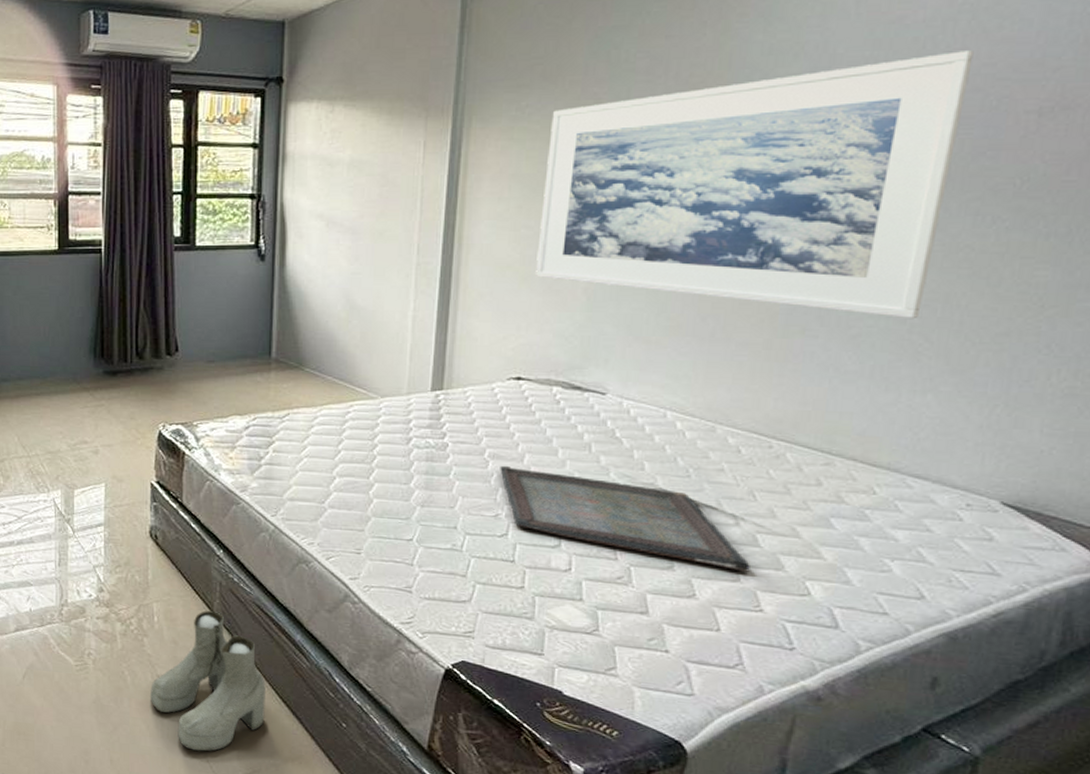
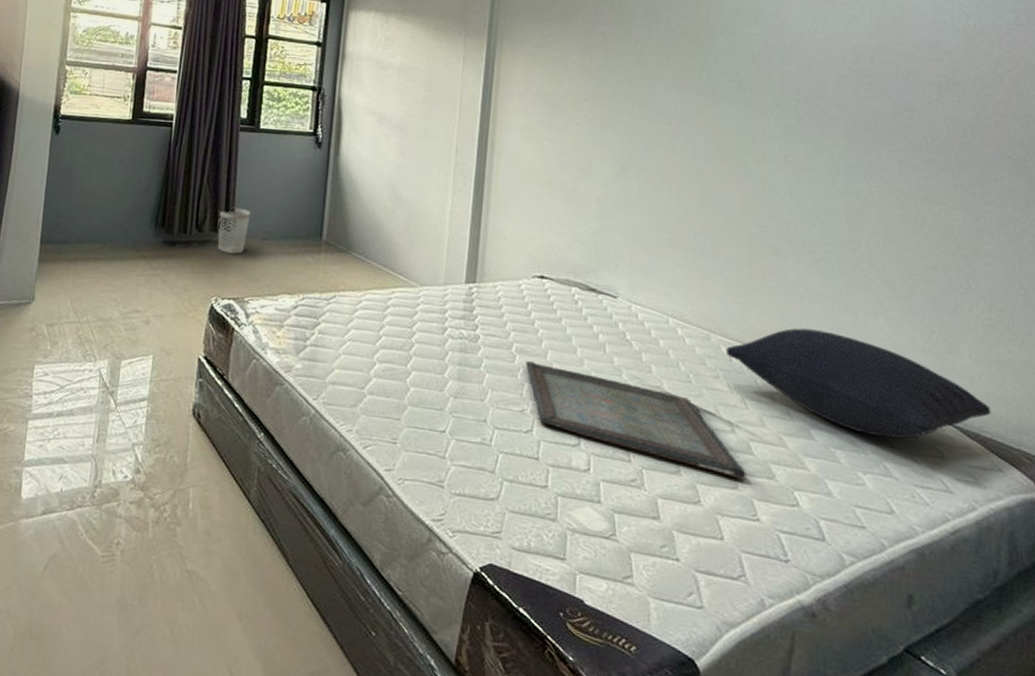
boots: present [151,611,266,752] -> none [177,499,297,663]
wastebasket: none [158,331,192,379] -> present [217,207,250,254]
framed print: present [536,50,974,319] -> none [556,30,886,249]
pillow: none [733,412,1061,523] -> present [725,328,991,439]

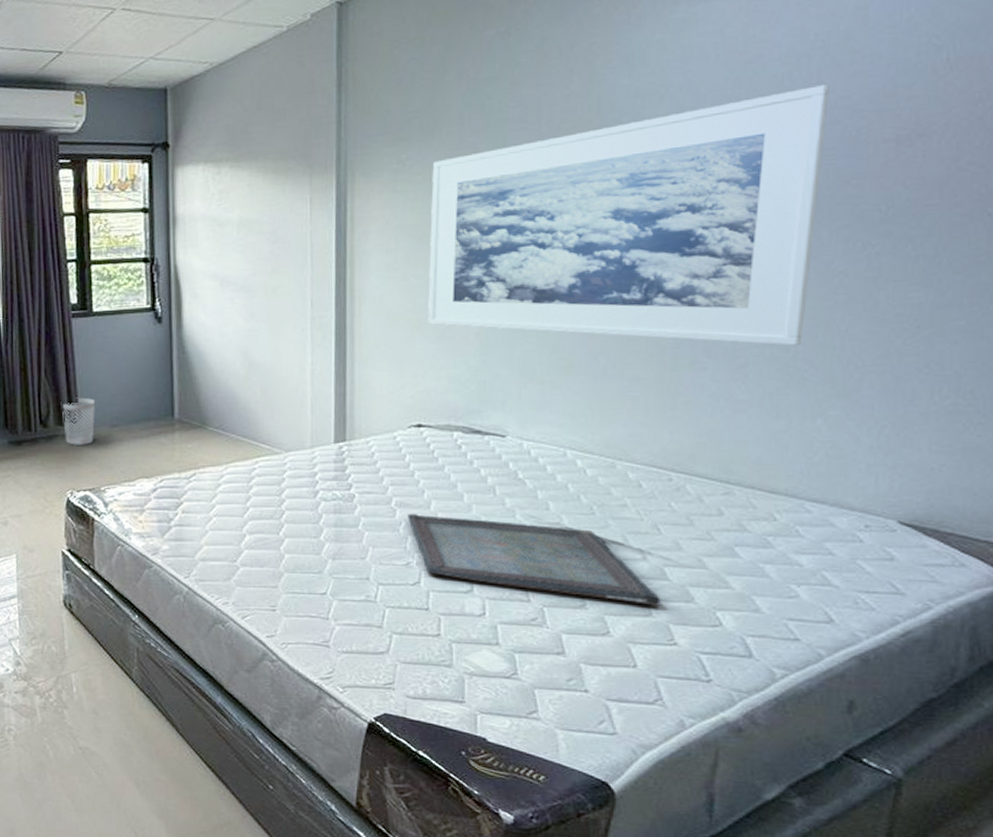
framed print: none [556,30,886,249] -> present [428,84,830,347]
pillow: present [725,328,991,439] -> none [633,442,954,546]

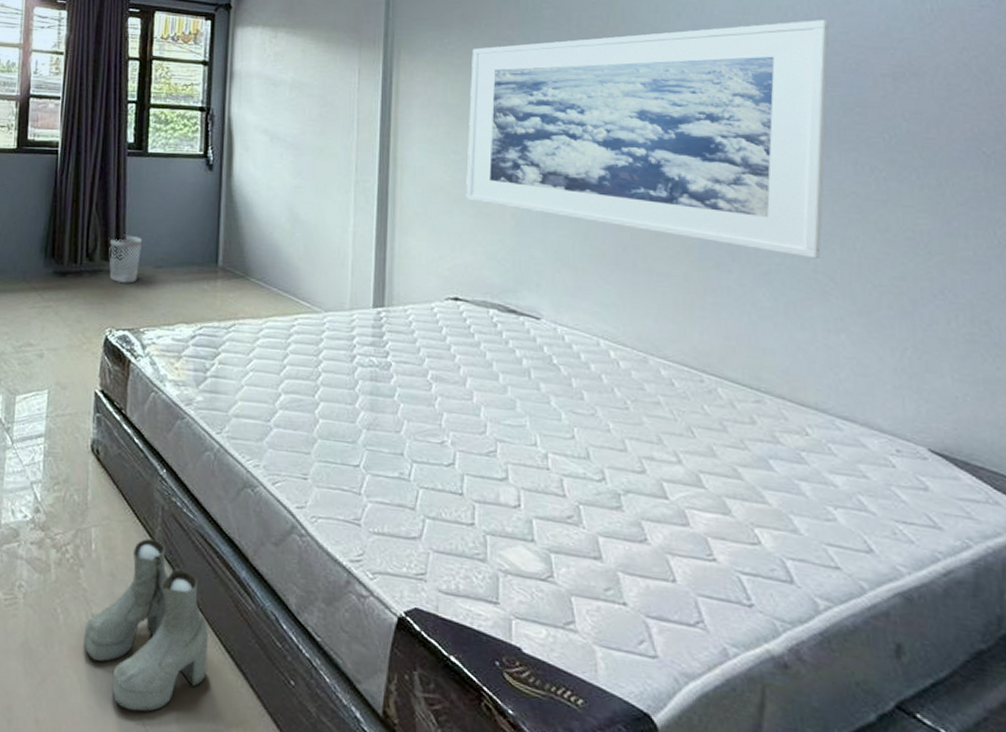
boots: none [74,678,191,824] -> present [83,539,208,712]
serving tray: present [407,513,662,606] -> none [443,388,699,516]

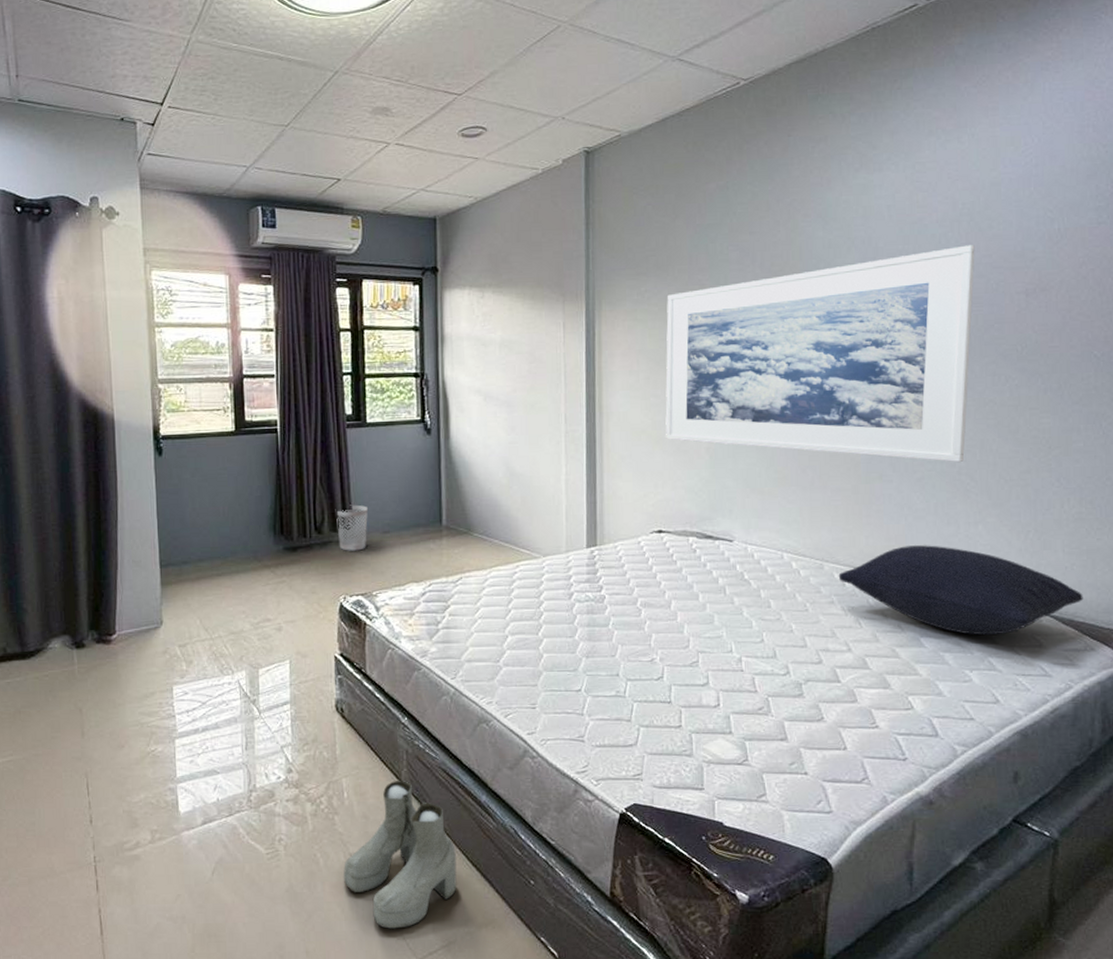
pillow: none [666,348,981,469] -> present [838,545,1083,636]

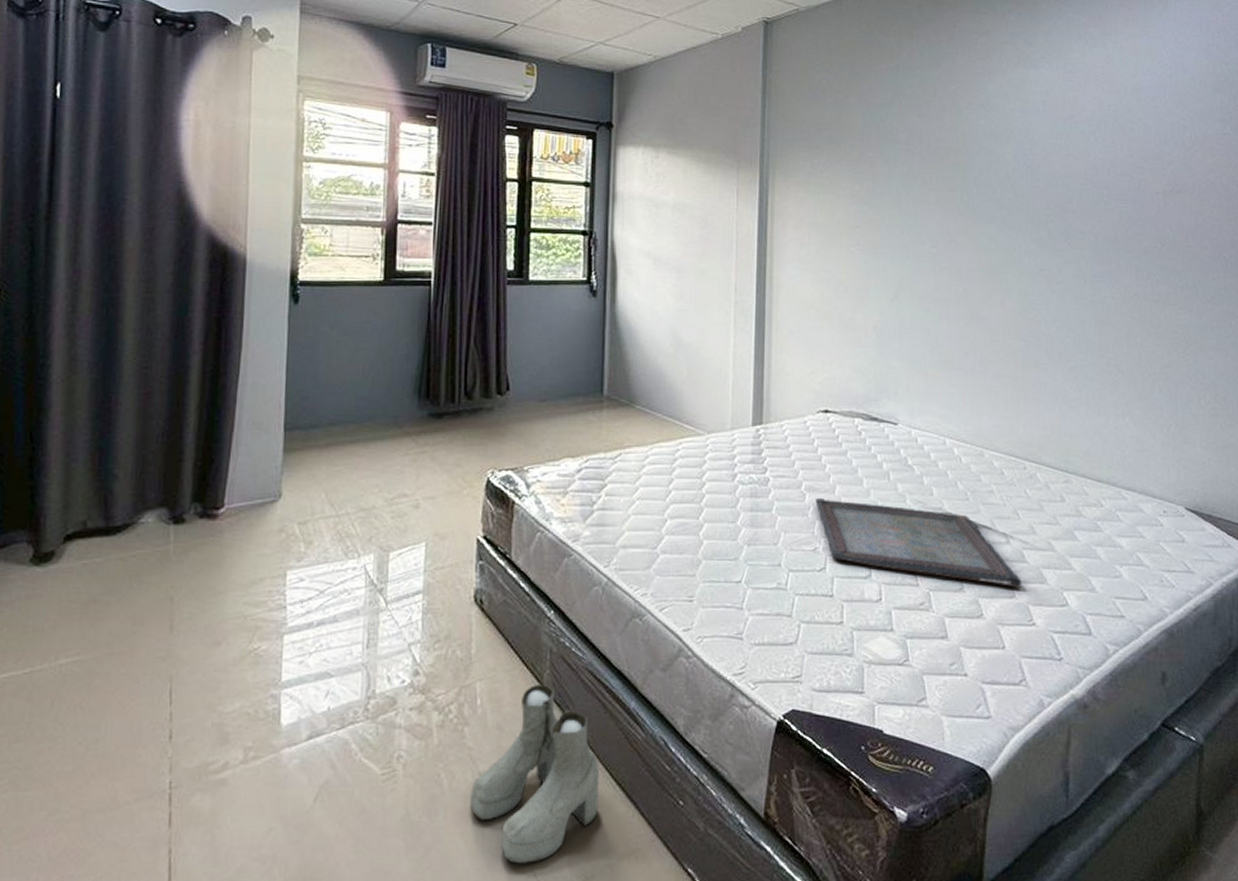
wastebasket: present [335,504,368,551] -> none [488,369,524,420]
serving tray: none [651,612,865,693] -> present [815,497,1023,588]
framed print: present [665,245,975,463] -> none [834,144,1120,354]
pillow: present [838,545,1083,636] -> none [997,435,1220,530]

